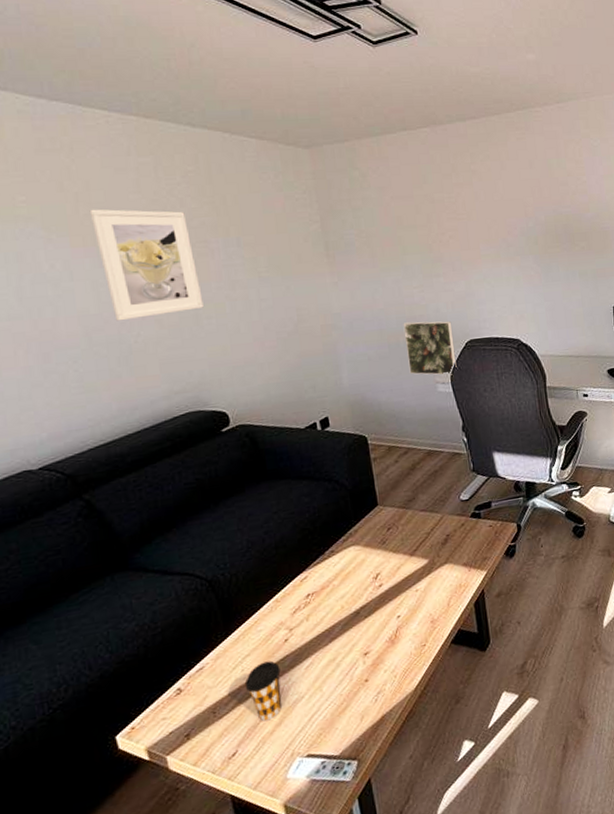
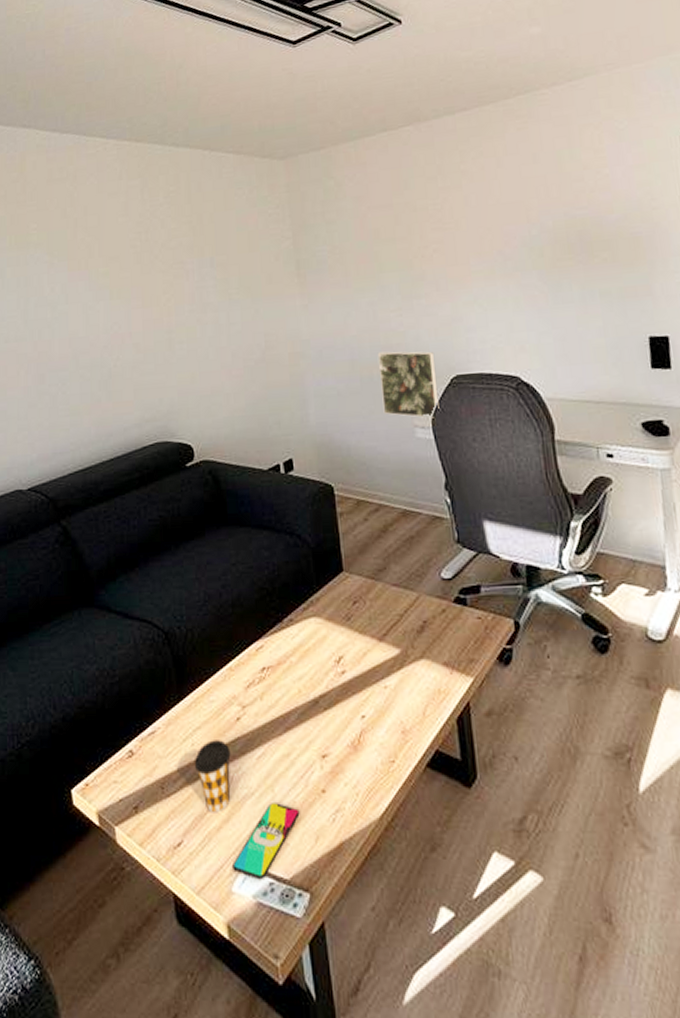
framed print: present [89,209,204,321] -> none [85,232,176,345]
smartphone: none [286,698,346,763] -> present [232,803,300,880]

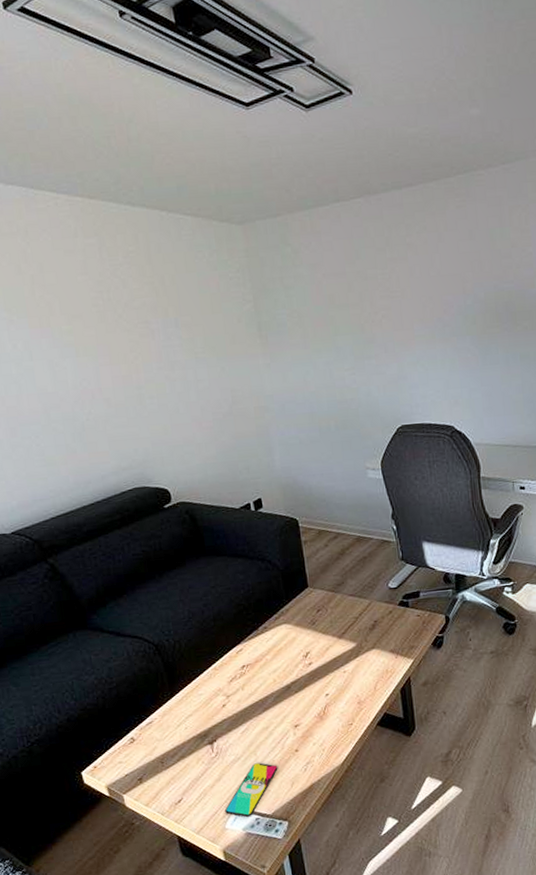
coffee cup: present [194,740,231,813] -> none [188,722,221,776]
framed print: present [377,351,439,419] -> none [334,405,387,462]

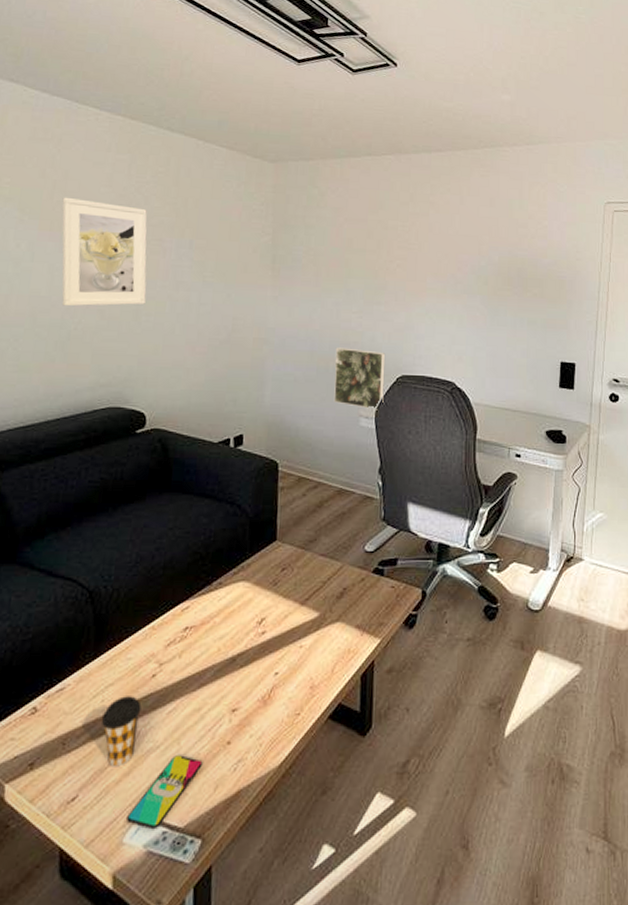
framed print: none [44,290,146,400] -> present [62,197,147,307]
coffee cup: none [188,722,221,776] -> present [100,696,142,767]
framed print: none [334,405,387,462] -> present [333,347,386,410]

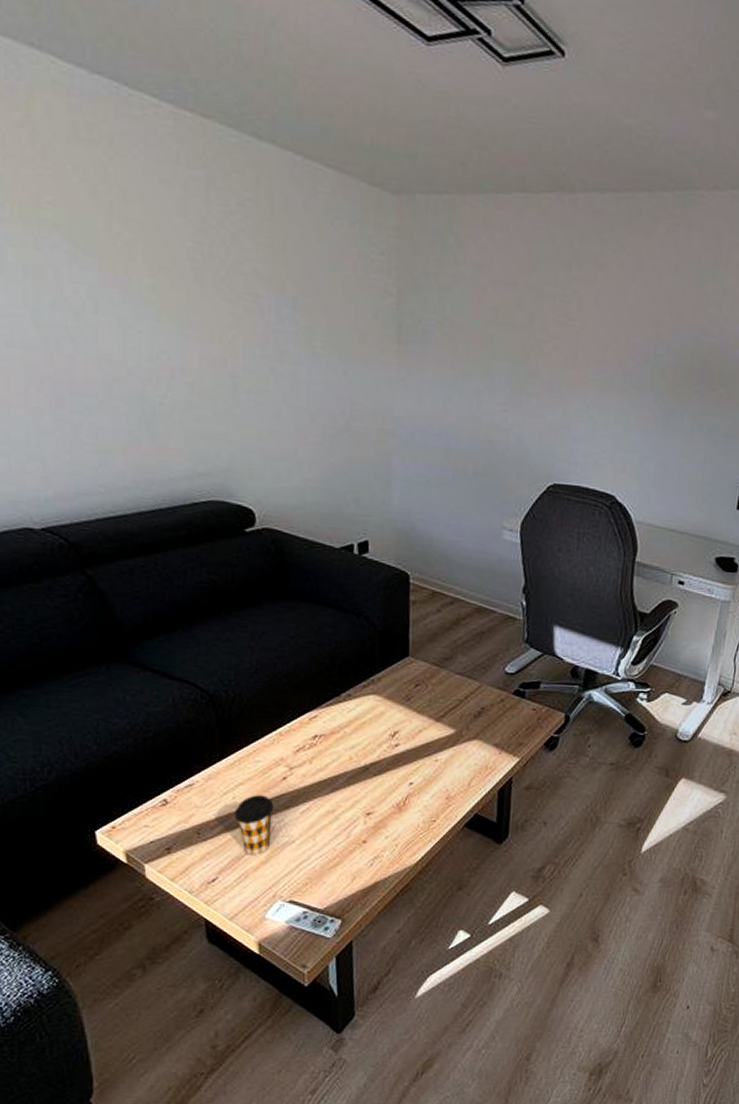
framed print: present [62,197,147,307] -> none [124,227,243,379]
smartphone: present [126,755,203,830] -> none [268,849,339,910]
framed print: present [333,347,386,410] -> none [472,445,535,523]

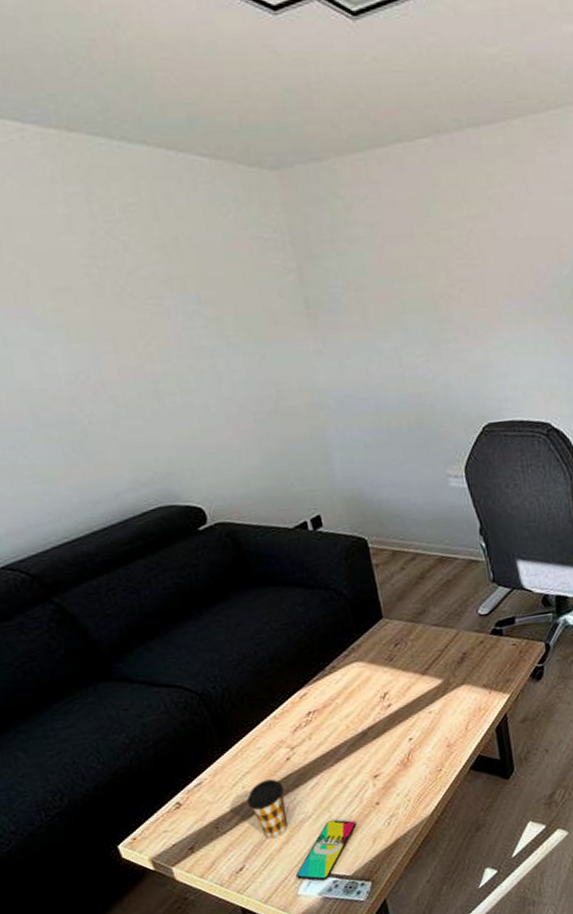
smartphone: none [268,849,339,910] -> present [296,819,357,882]

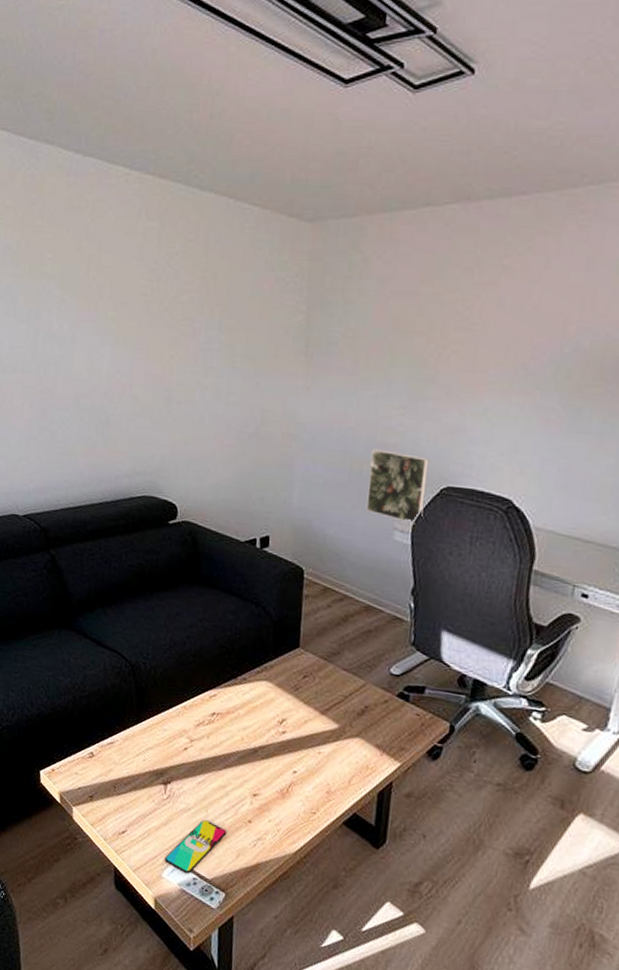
coffee cup: present [246,779,289,839] -> none [143,760,176,817]
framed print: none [405,399,472,467] -> present [366,448,430,525]

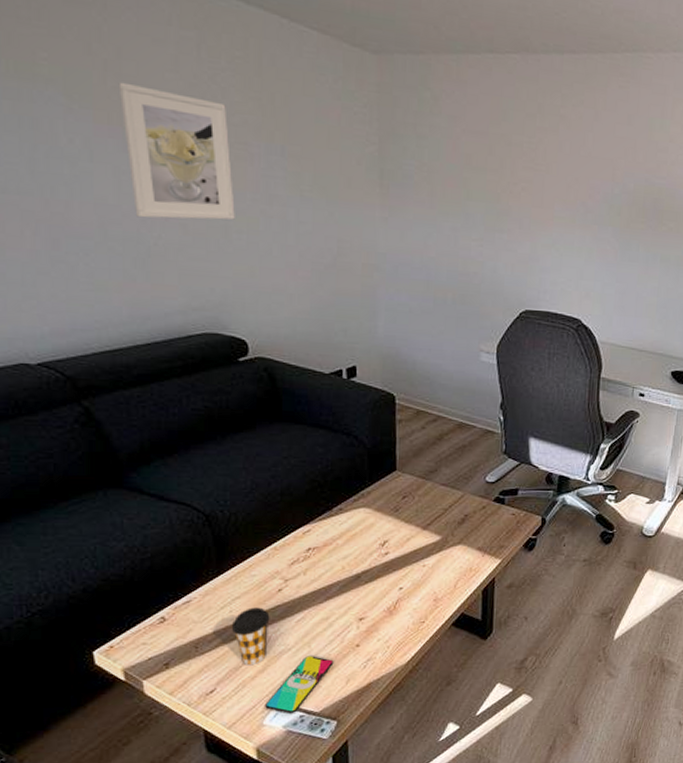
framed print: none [97,272,177,392] -> present [118,82,235,220]
coffee cup: none [143,760,176,817] -> present [231,607,270,666]
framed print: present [366,448,430,525] -> none [452,277,508,346]

